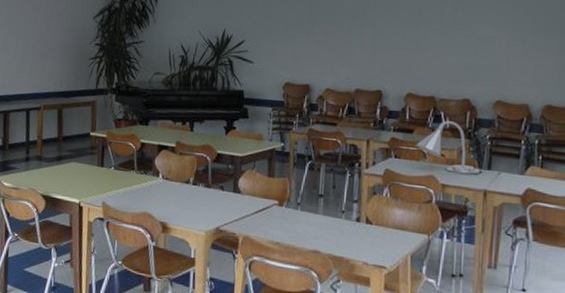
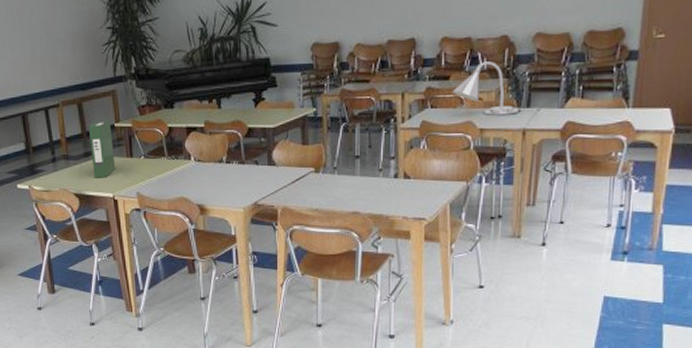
binder: none [63,126,87,184] -> present [88,119,116,178]

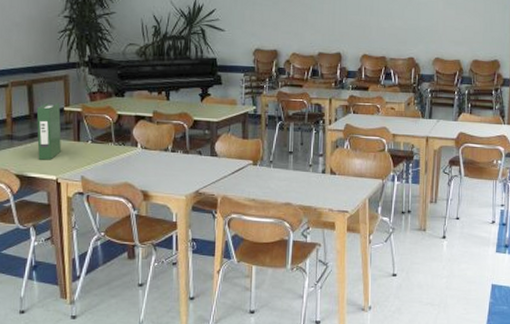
table lamp: present [452,61,521,117] -> none [370,78,425,125]

